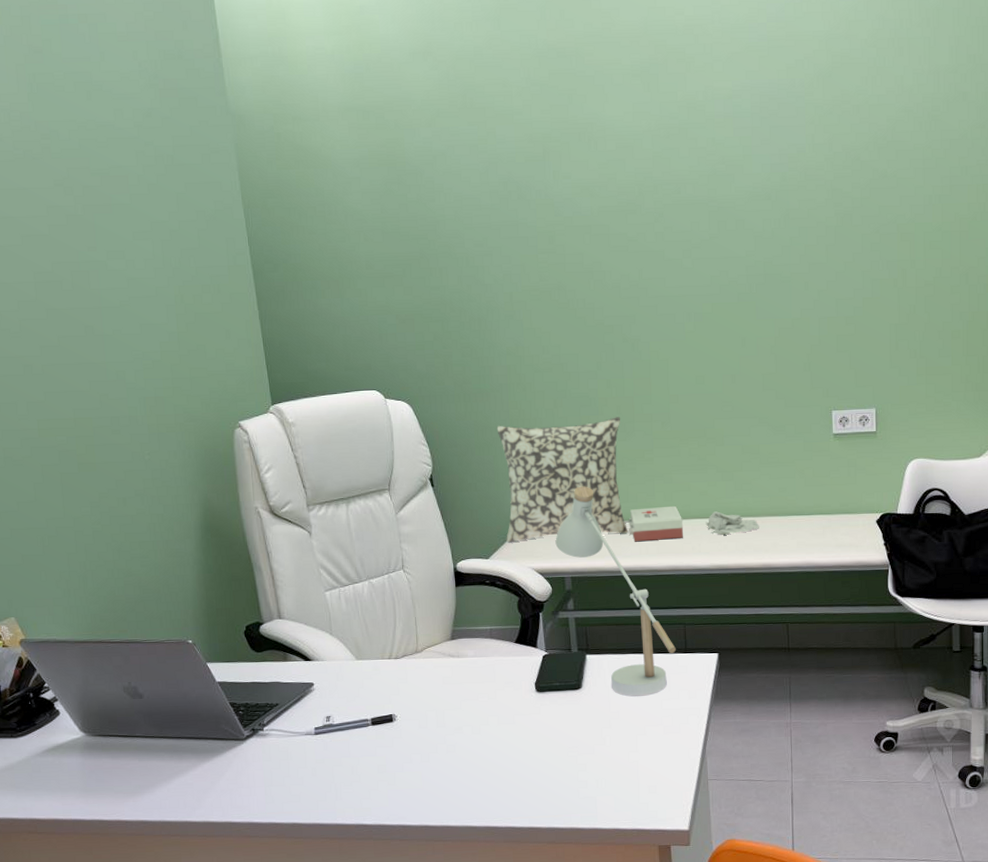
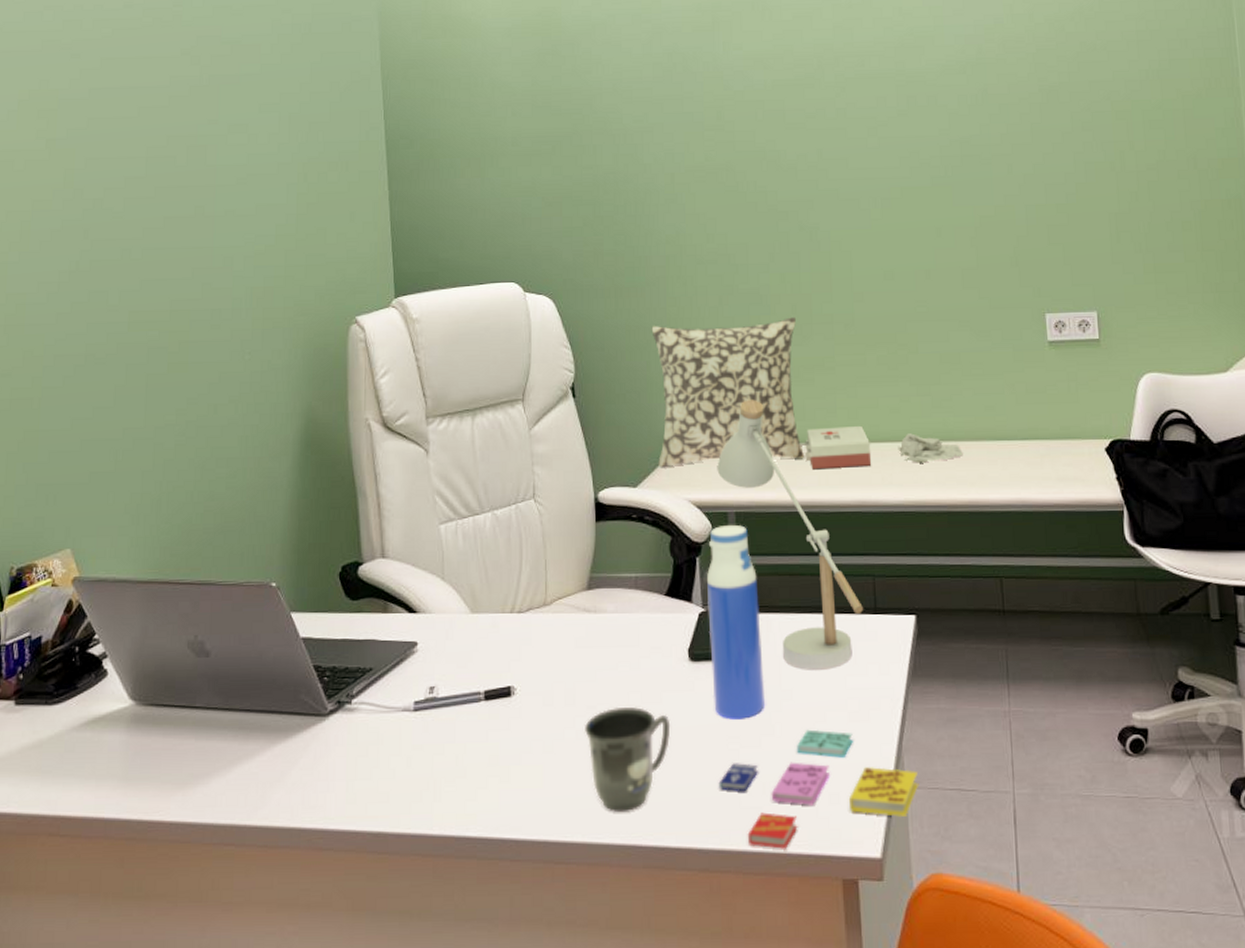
mug: none [454,727,523,803] -> present [585,707,671,811]
water bottle: none [548,586,598,734] -> present [706,524,766,720]
books: none [561,740,719,826] -> present [718,729,919,849]

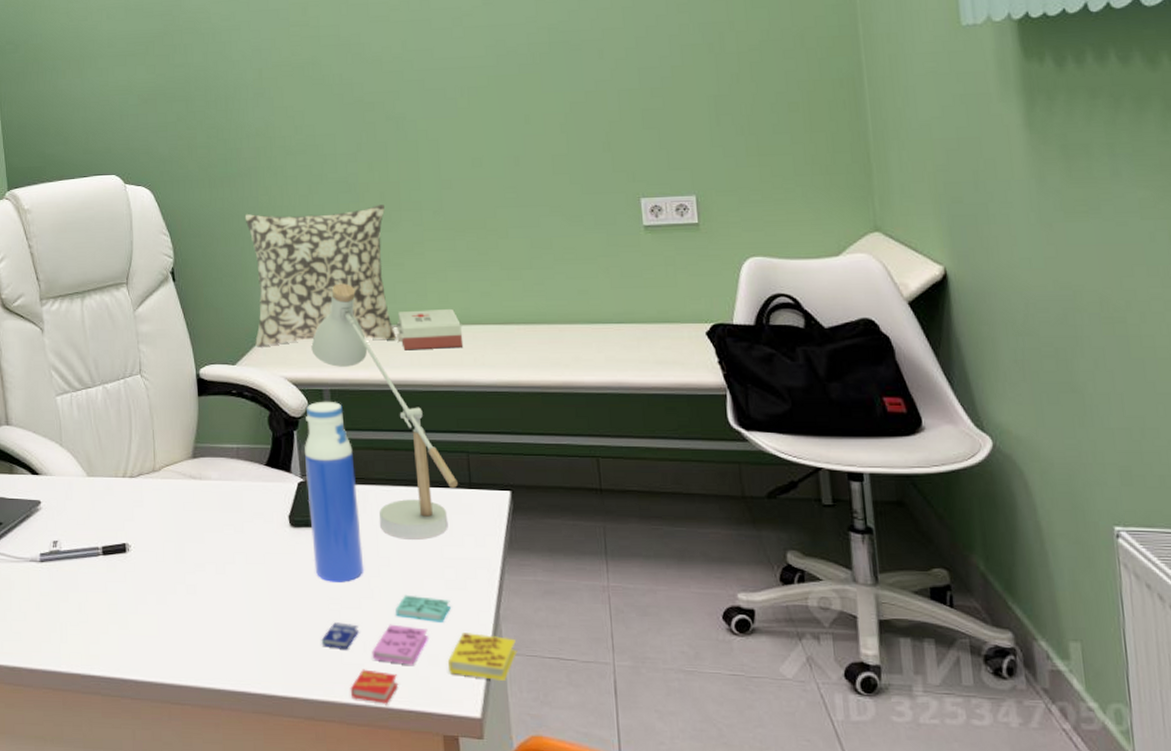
mug: present [585,707,671,811] -> none [194,567,274,661]
tissue: present [898,433,963,463] -> none [489,316,556,345]

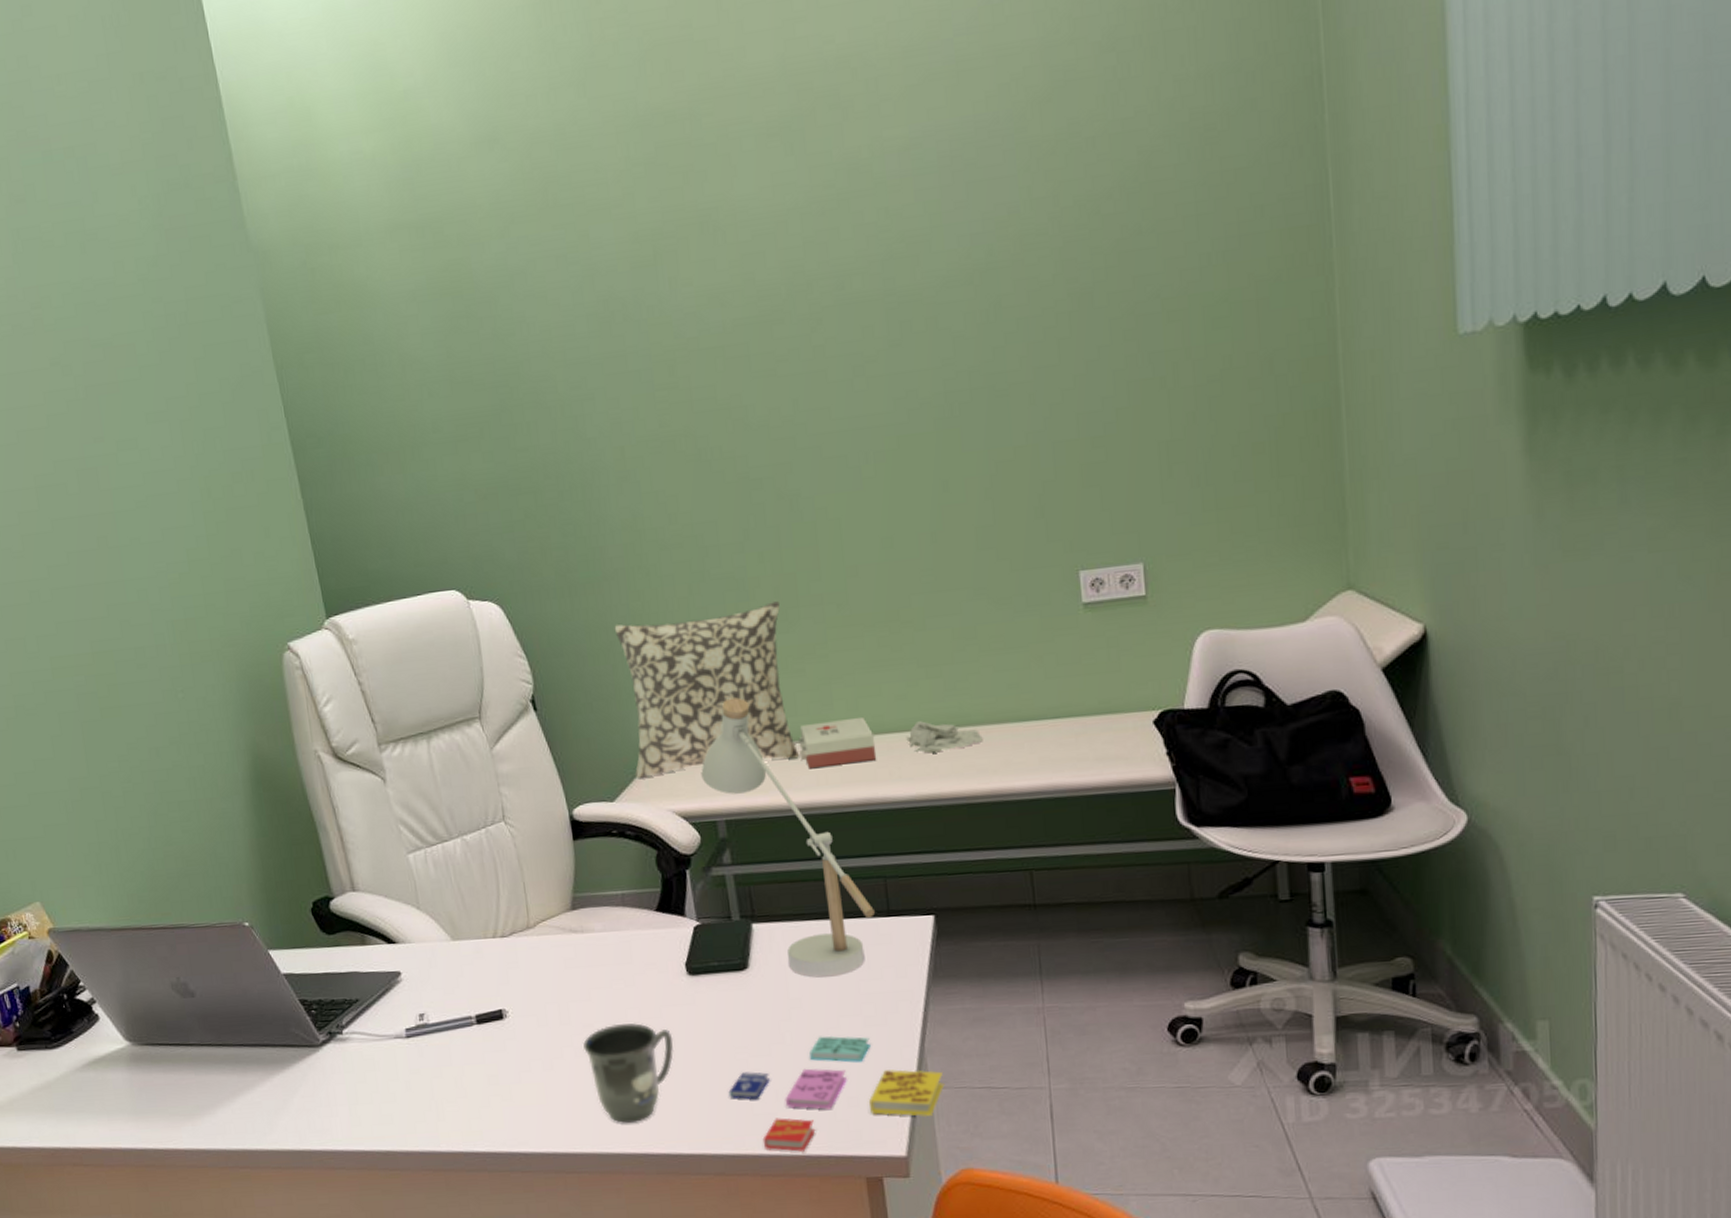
mug: none [194,567,274,661] -> present [583,1023,674,1123]
water bottle: present [304,401,364,582] -> none [699,833,773,1030]
tissue: none [489,316,556,345] -> present [906,721,983,753]

